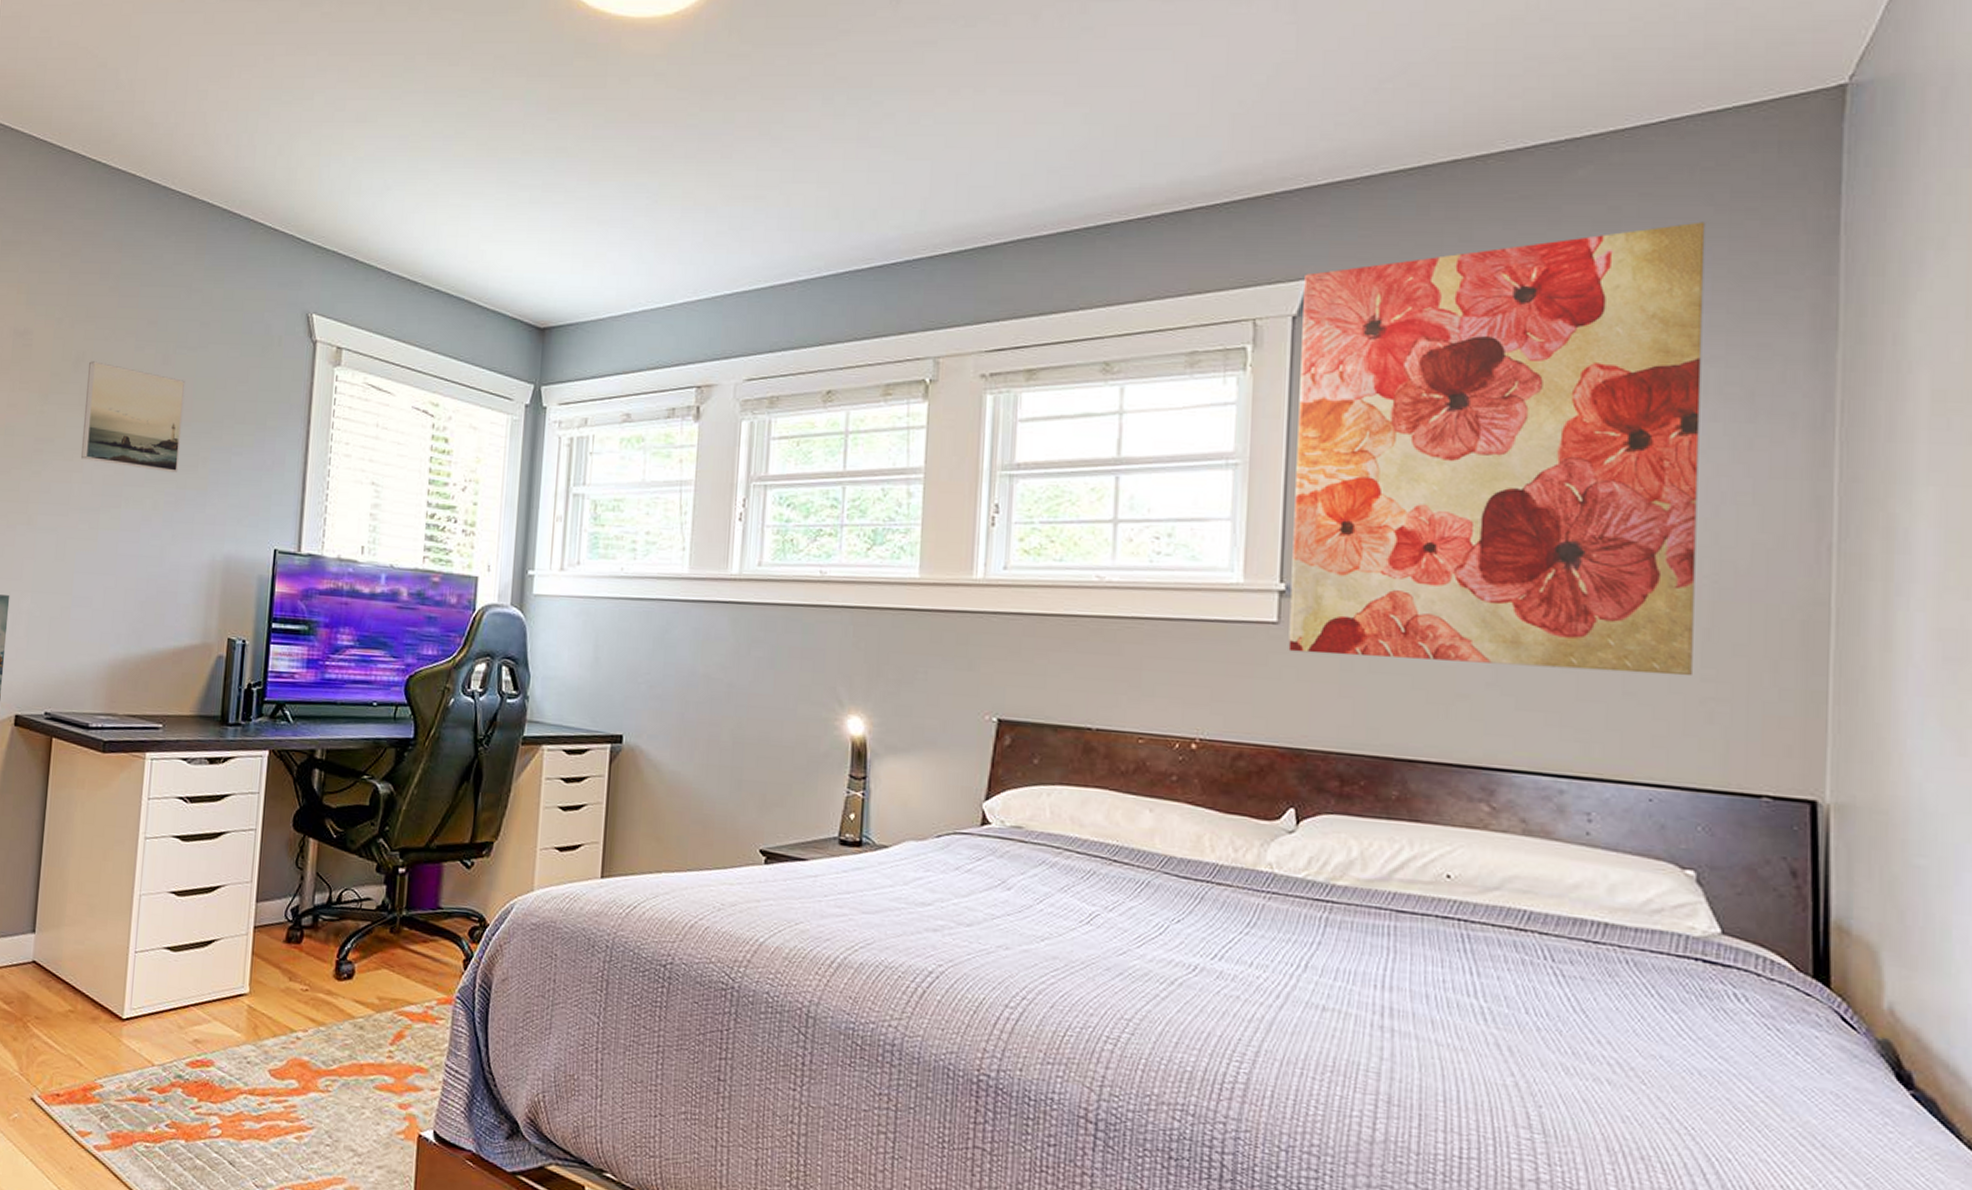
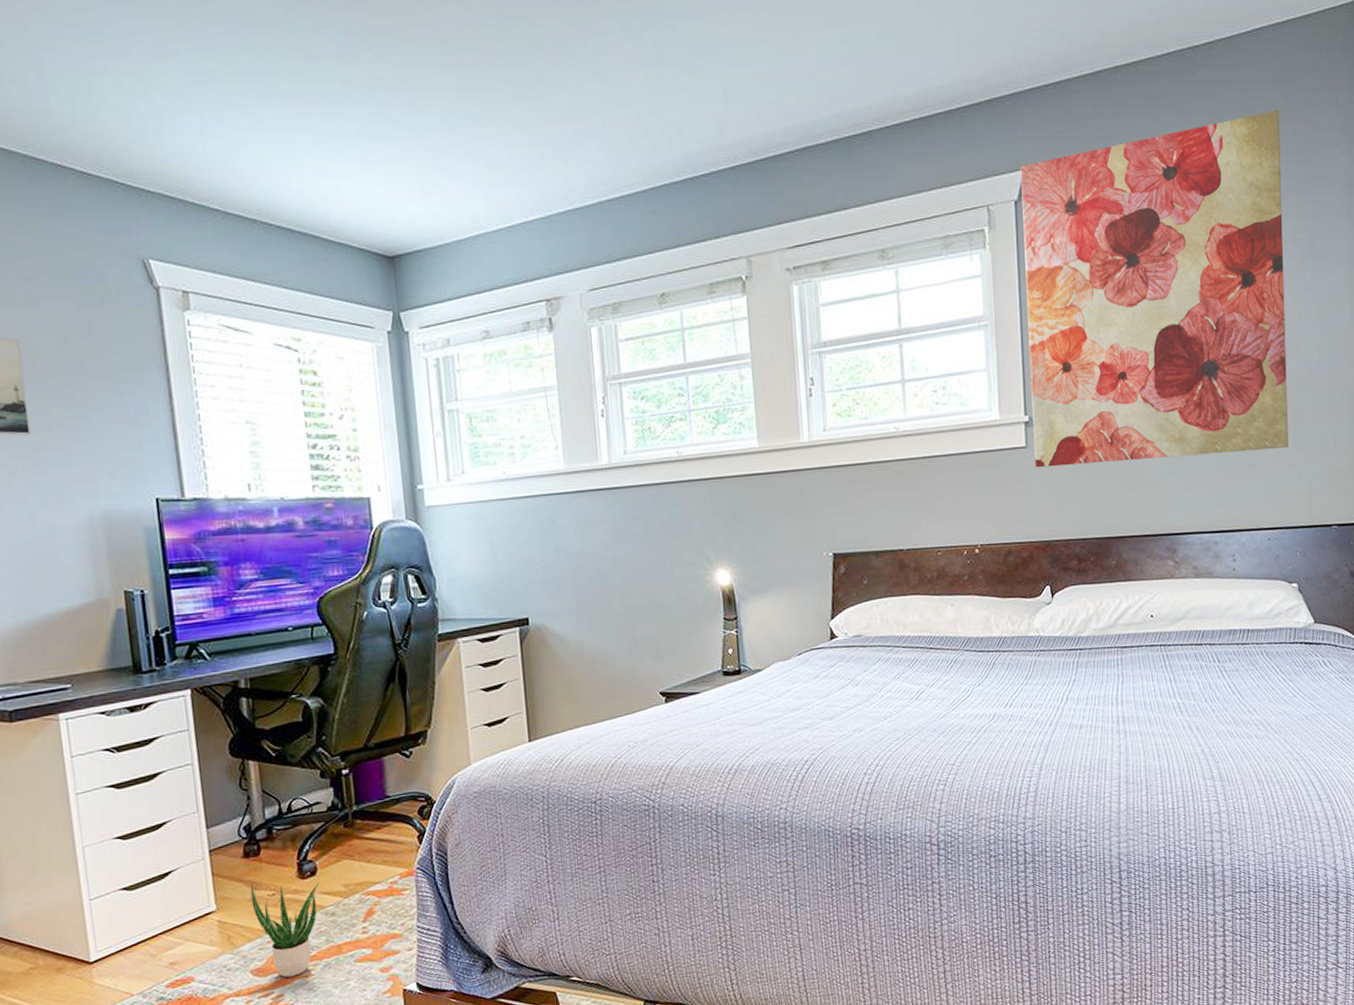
potted plant: none [284,970,354,1088] -> present [250,881,319,978]

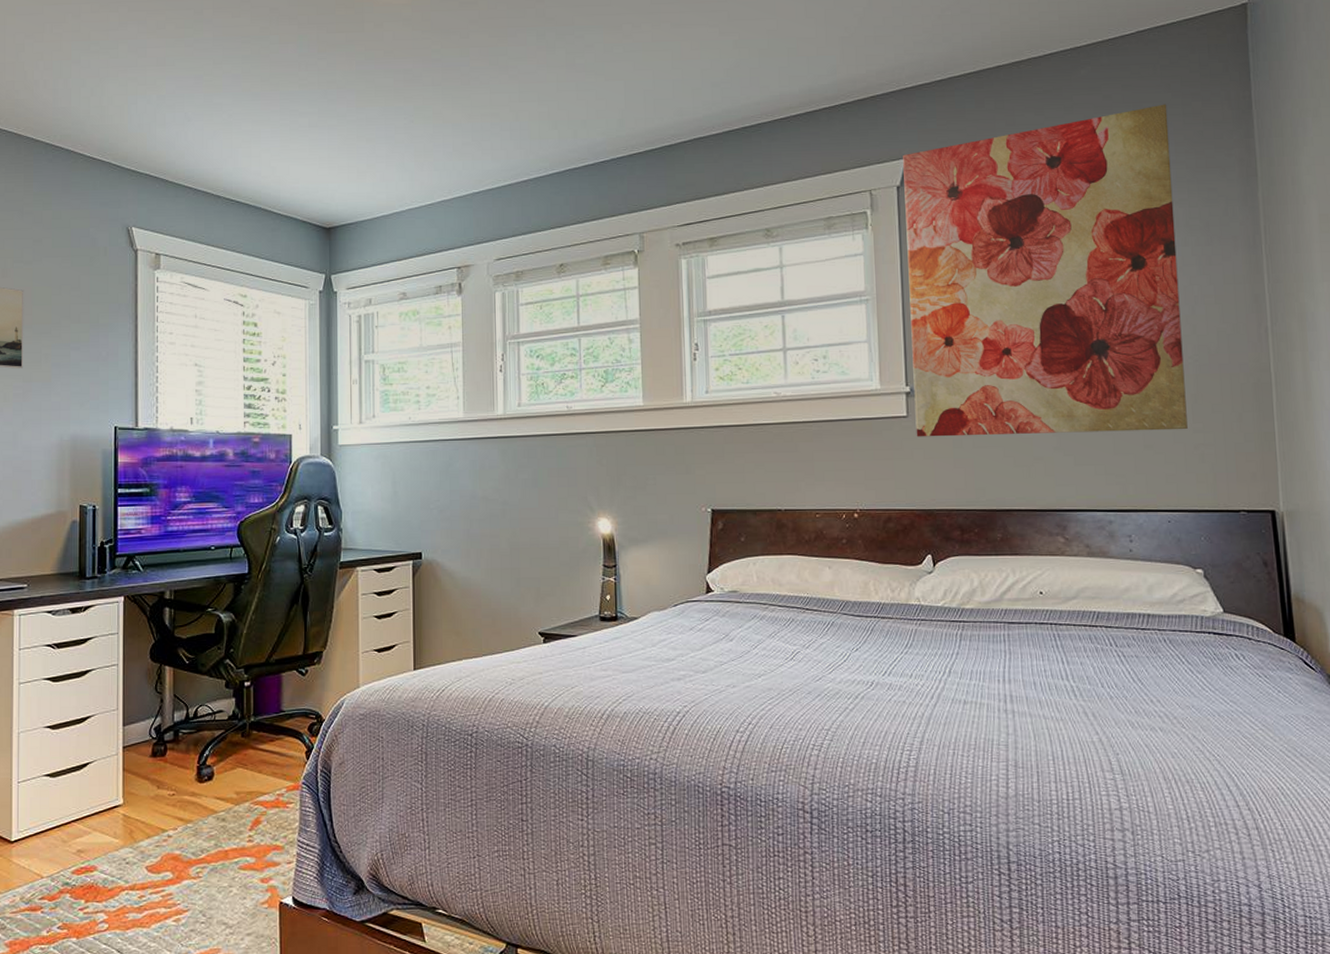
potted plant: present [250,881,319,978] -> none [154,780,214,877]

